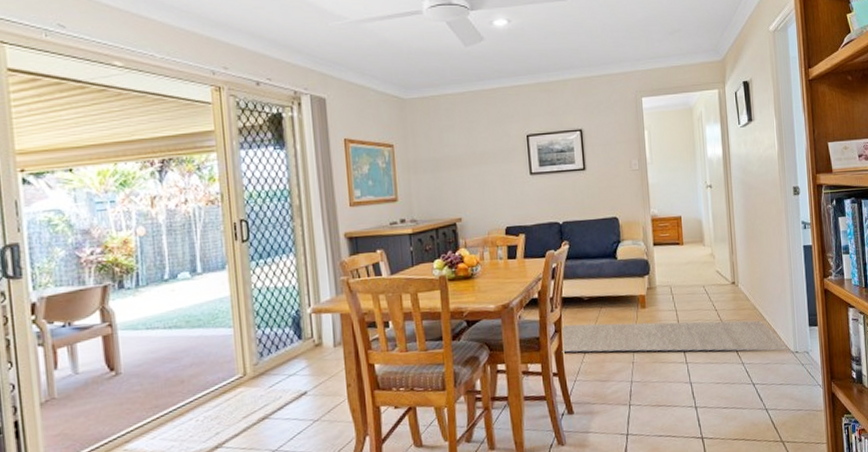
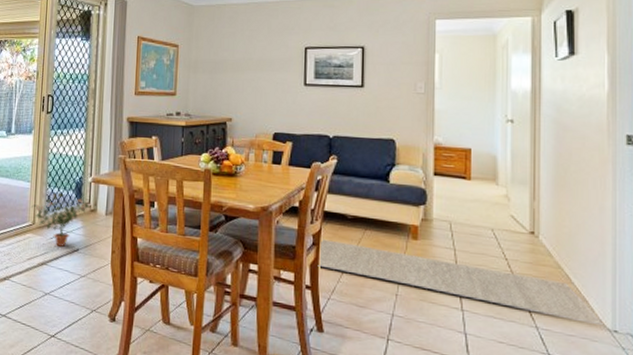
potted plant: none [239,332,314,394] -> present [32,192,90,247]

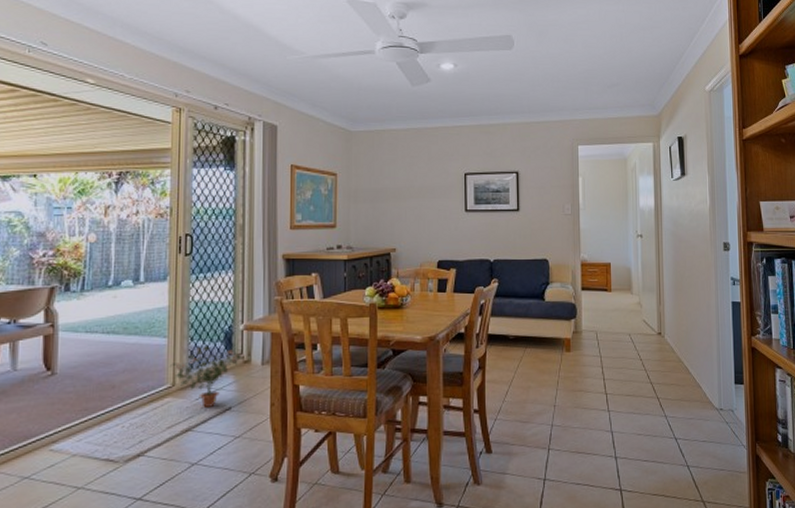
rug: present [317,239,603,326] -> none [484,362,713,407]

